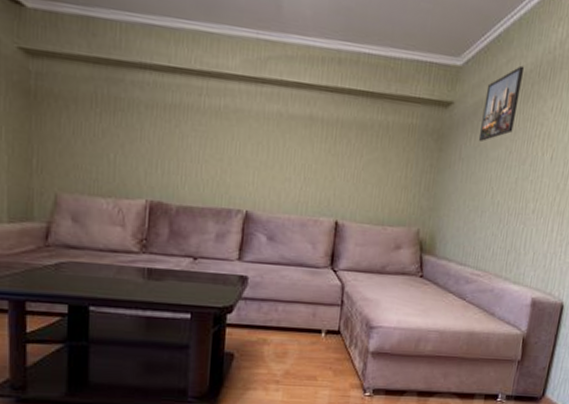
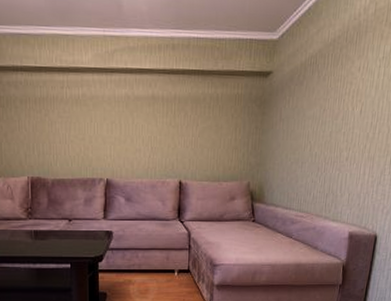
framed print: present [478,65,525,142] -> none [295,33,333,103]

